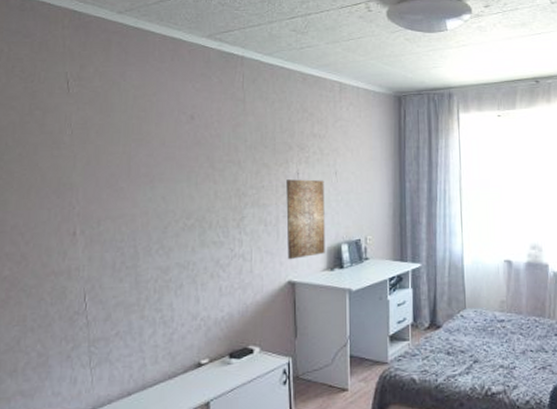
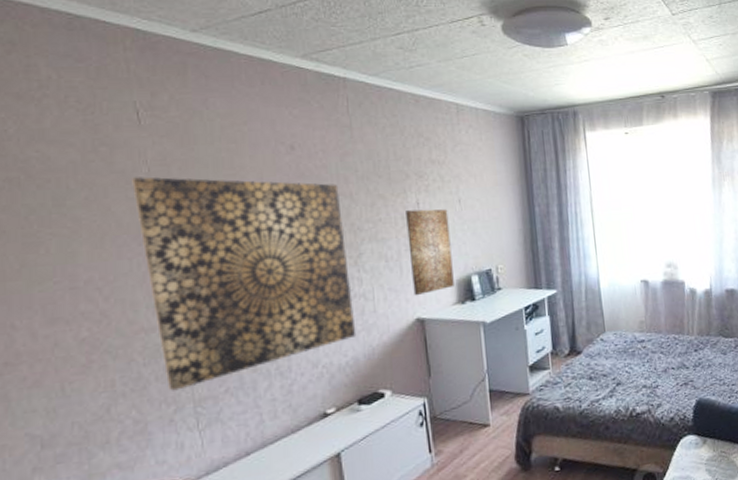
wall art: none [57,138,234,330] -> present [132,177,357,391]

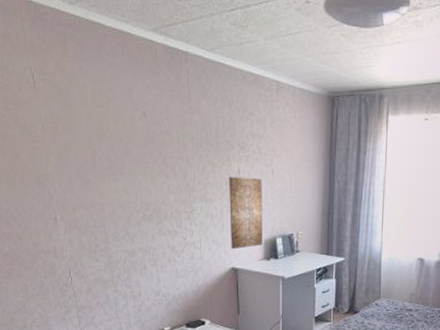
wall art: present [132,177,357,391] -> none [31,132,187,298]

